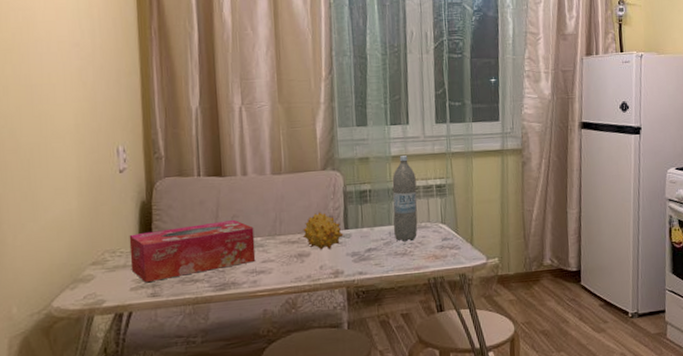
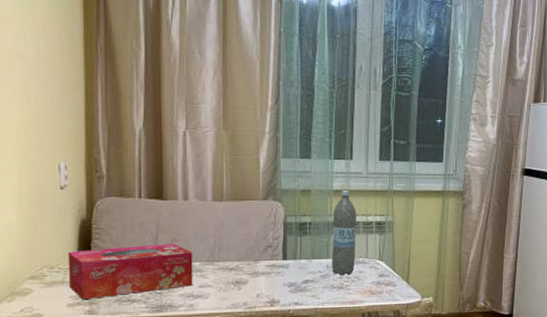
fruit: present [303,212,344,250] -> none [241,241,281,278]

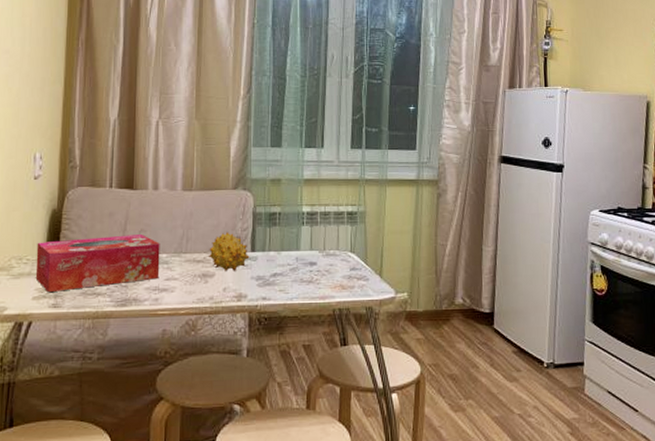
fruit: none [241,241,281,278] -> present [209,232,250,271]
water bottle: present [332,191,357,276] -> none [302,180,327,269]

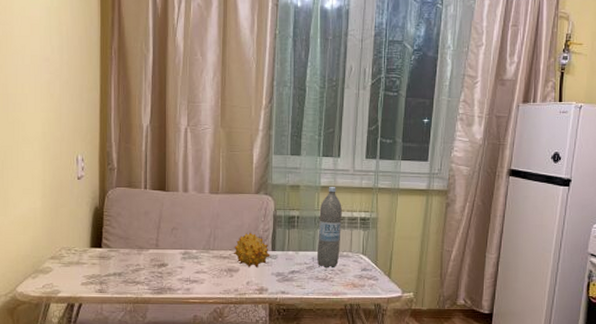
tissue box: present [35,235,160,293] -> none [83,232,190,280]
water bottle: none [302,180,327,269] -> present [317,187,342,269]

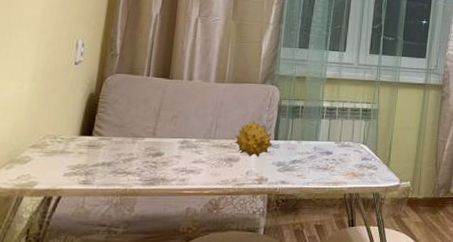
water bottle: present [317,187,342,269] -> none [319,79,346,158]

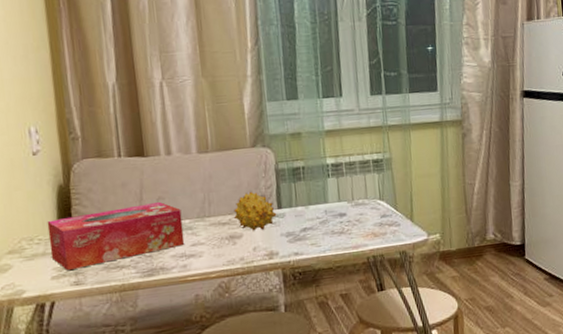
tissue box: none [68,120,191,170] -> present [47,202,185,271]

